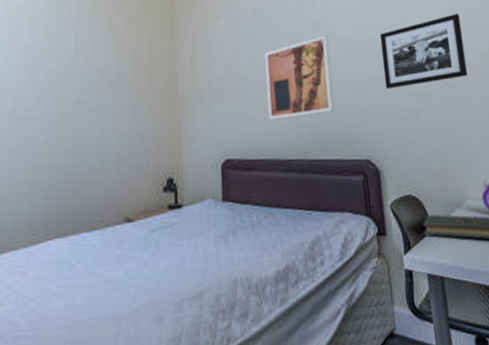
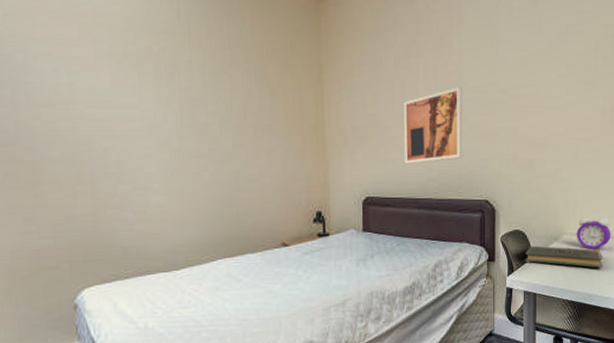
picture frame: present [379,14,468,89] -> none [508,70,584,139]

